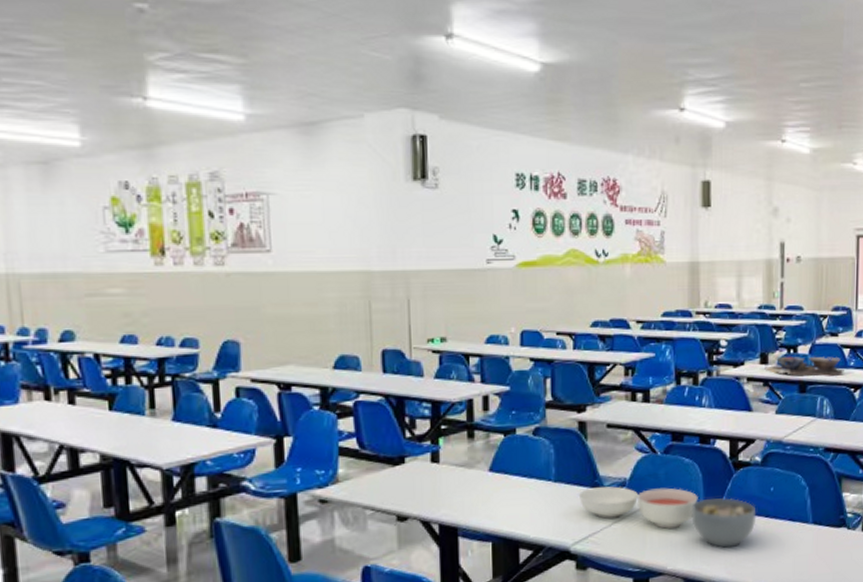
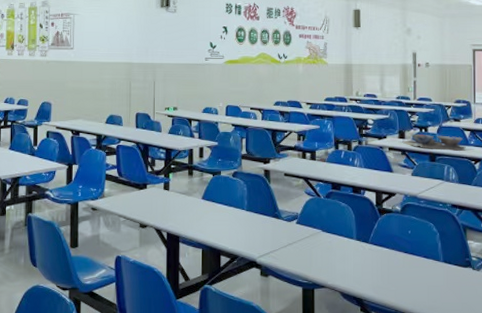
bowl: present [578,486,639,519] -> none [263,218,307,241]
bowl: present [636,487,698,530] -> none [305,223,352,254]
soup bowl: present [692,498,756,548] -> none [347,234,397,273]

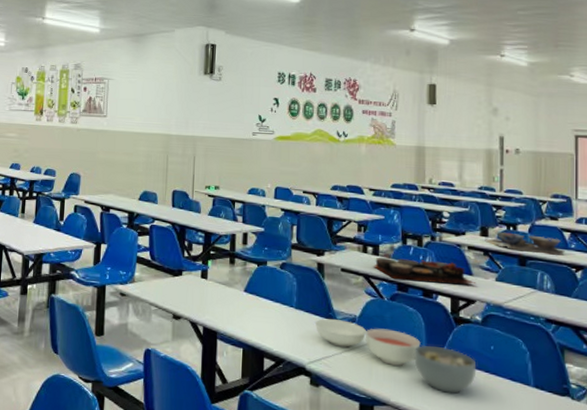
bowl: none [263,218,307,241] -> present [314,318,367,348]
bowl: none [305,223,352,254] -> present [365,328,421,366]
food tray: none [312,161,396,180] -> present [374,257,476,285]
soup bowl: none [347,234,397,273] -> present [414,344,477,394]

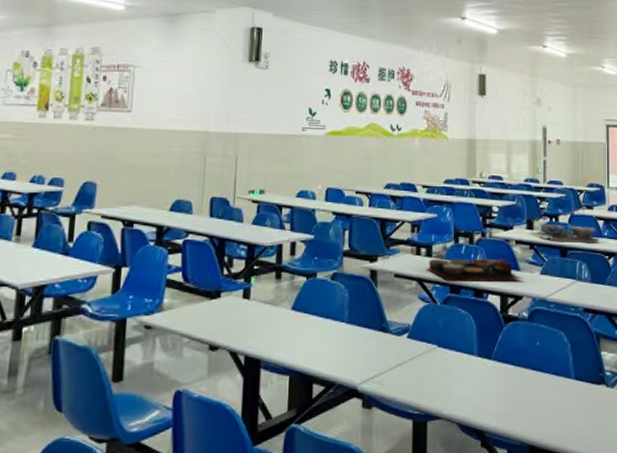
bowl: present [314,318,367,348] -> none [367,331,420,361]
bowl: present [365,328,421,366] -> none [418,335,472,376]
soup bowl: present [414,344,477,394] -> none [466,348,524,397]

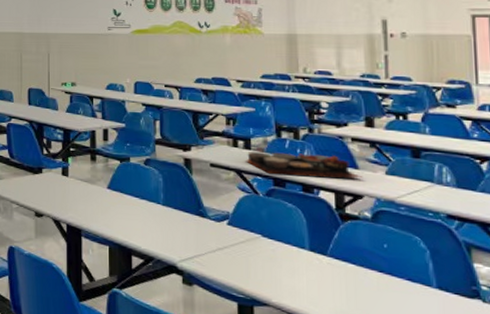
food tray: present [530,214,599,244] -> none [370,112,466,146]

